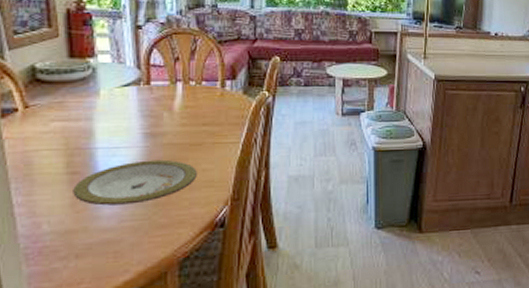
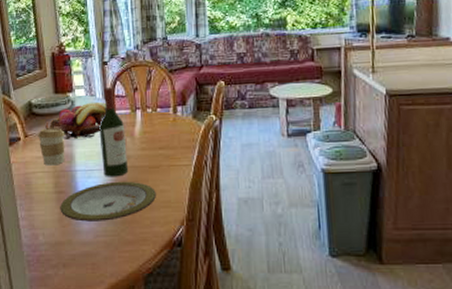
coffee cup: none [44,98,83,143] -> present [38,128,65,166]
fruit basket: none [55,70,153,112] -> present [45,101,117,139]
wine bottle: none [129,55,165,156] -> present [99,87,129,177]

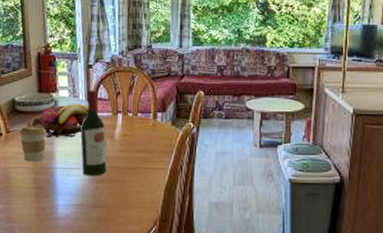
plate: present [60,181,156,222] -> none [38,180,132,218]

